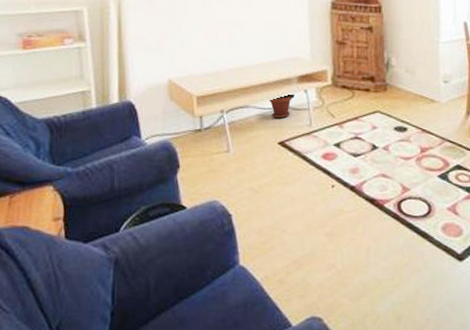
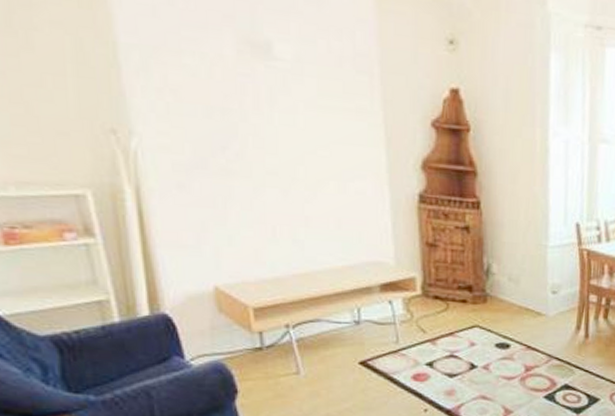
potted plant: present [268,92,295,119] -> none [344,304,377,334]

